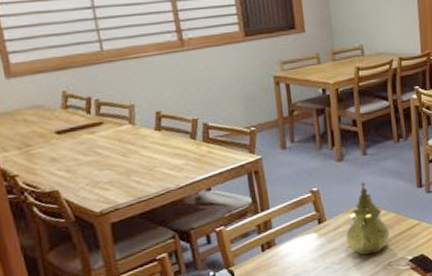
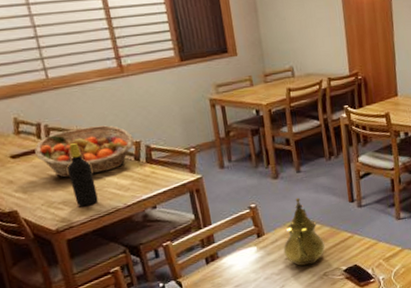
fruit basket: none [83,101,191,156] -> present [34,125,134,178]
bottle: none [117,119,148,188] -> present [67,143,98,207]

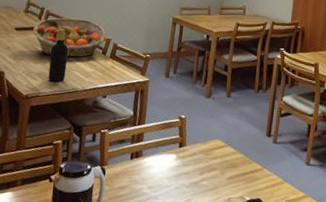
teapot: present [283,197,326,266] -> none [198,119,236,187]

